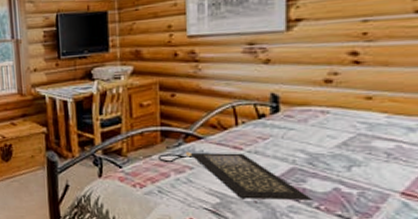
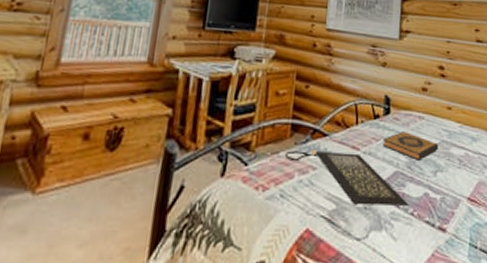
hardback book: none [271,128,353,156] -> present [382,132,438,161]

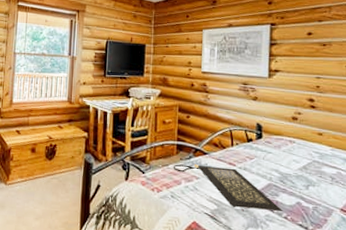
hardback book: present [382,132,438,161] -> none [256,152,310,176]

